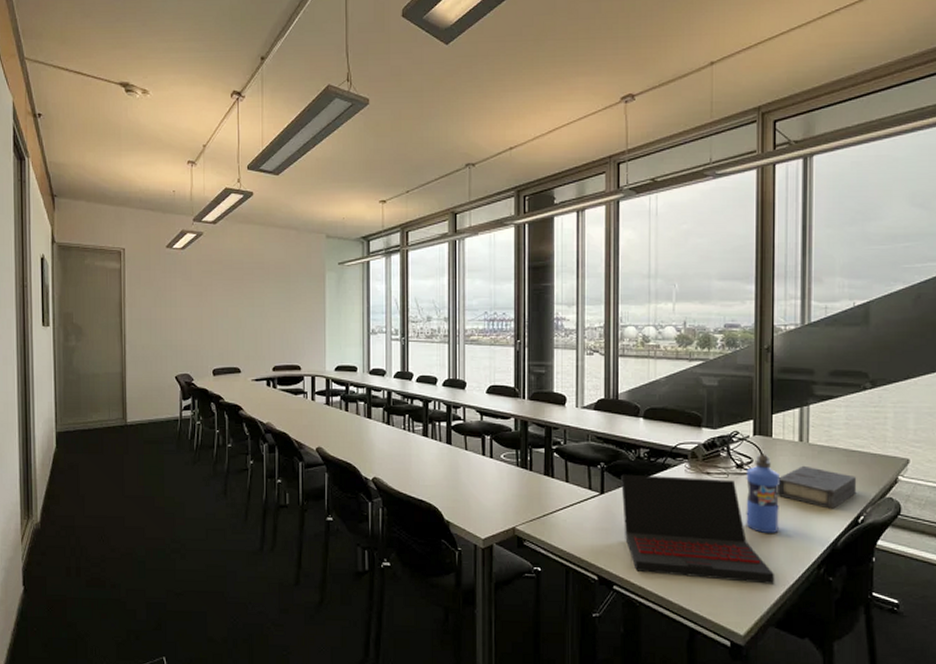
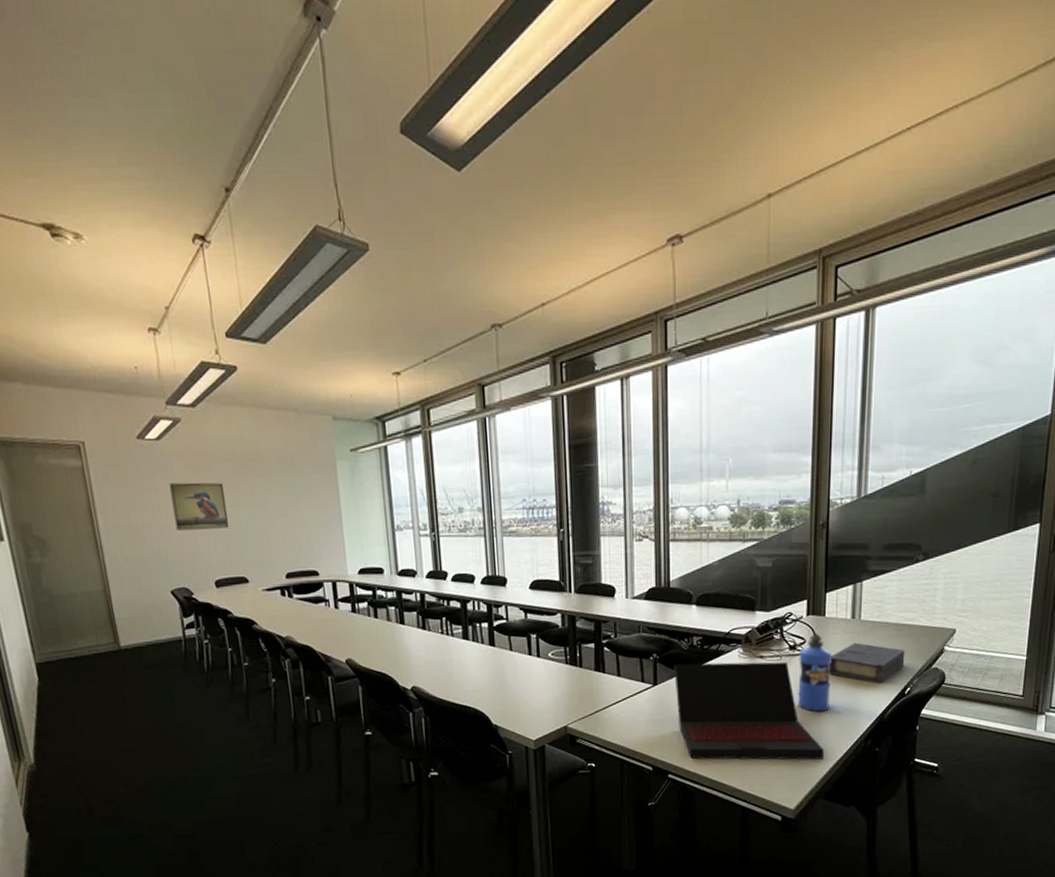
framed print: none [187,285,230,325] -> present [169,482,229,531]

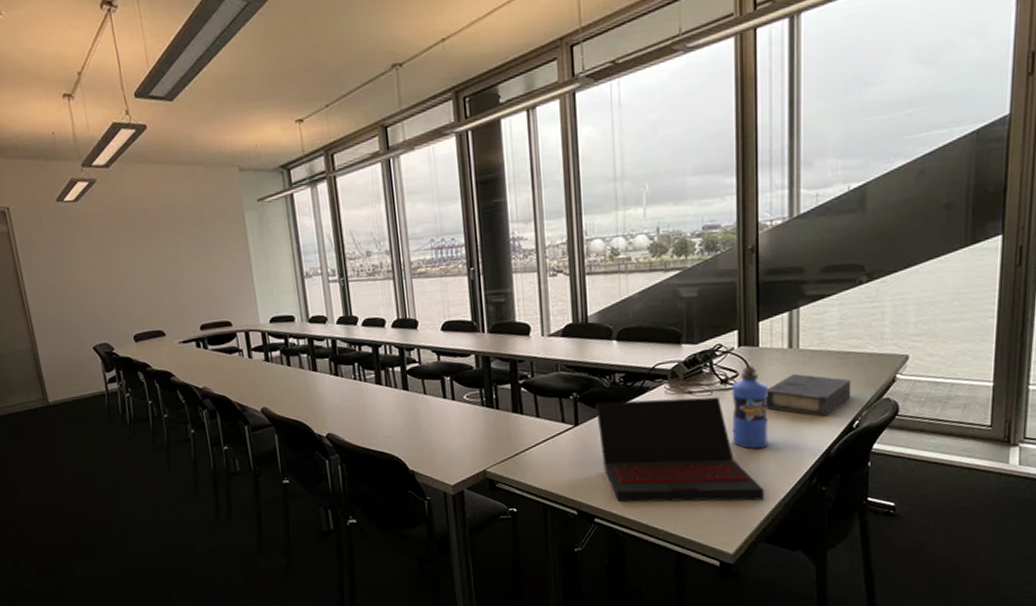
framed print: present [169,482,229,531] -> none [88,239,144,288]

